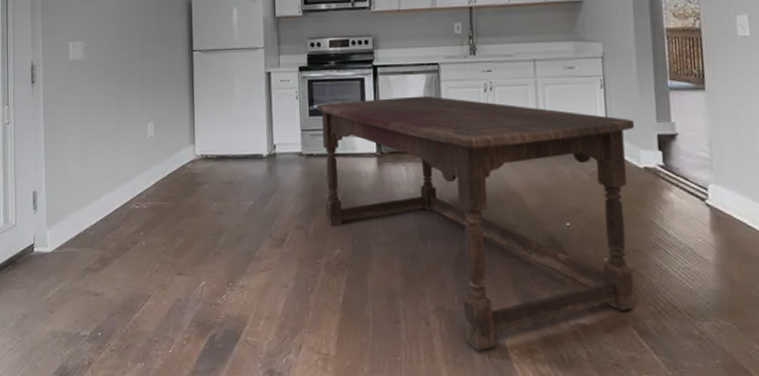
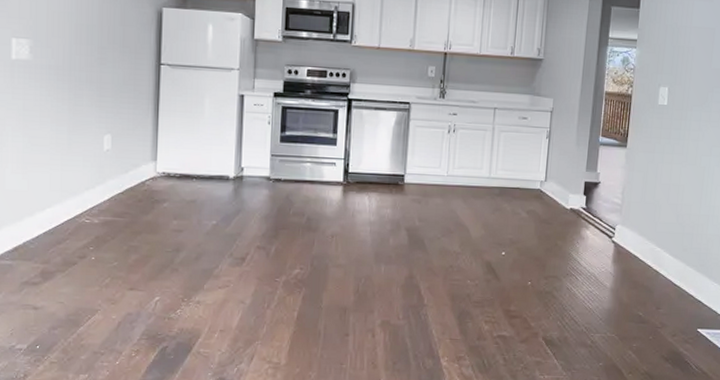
dining table: present [316,96,635,350] -> none [288,130,569,358]

